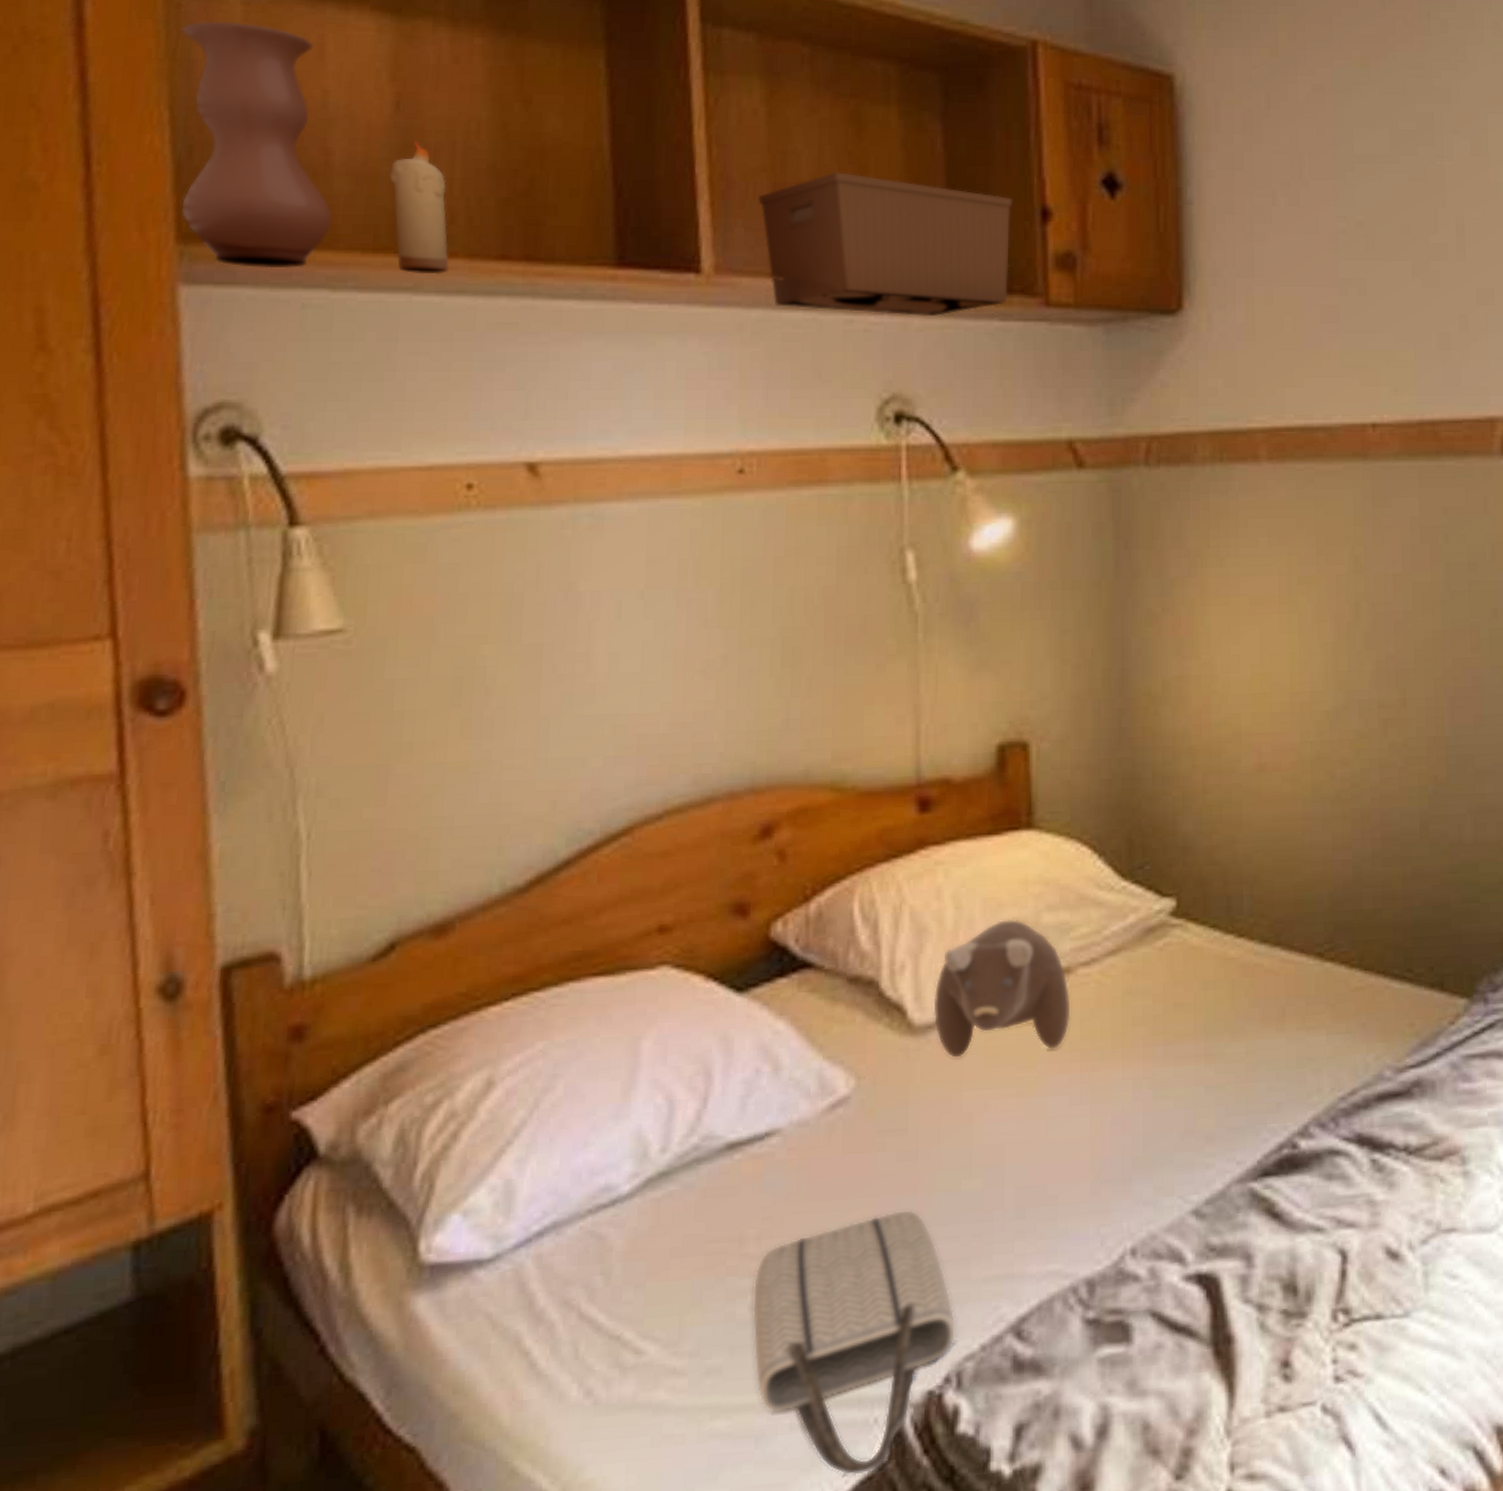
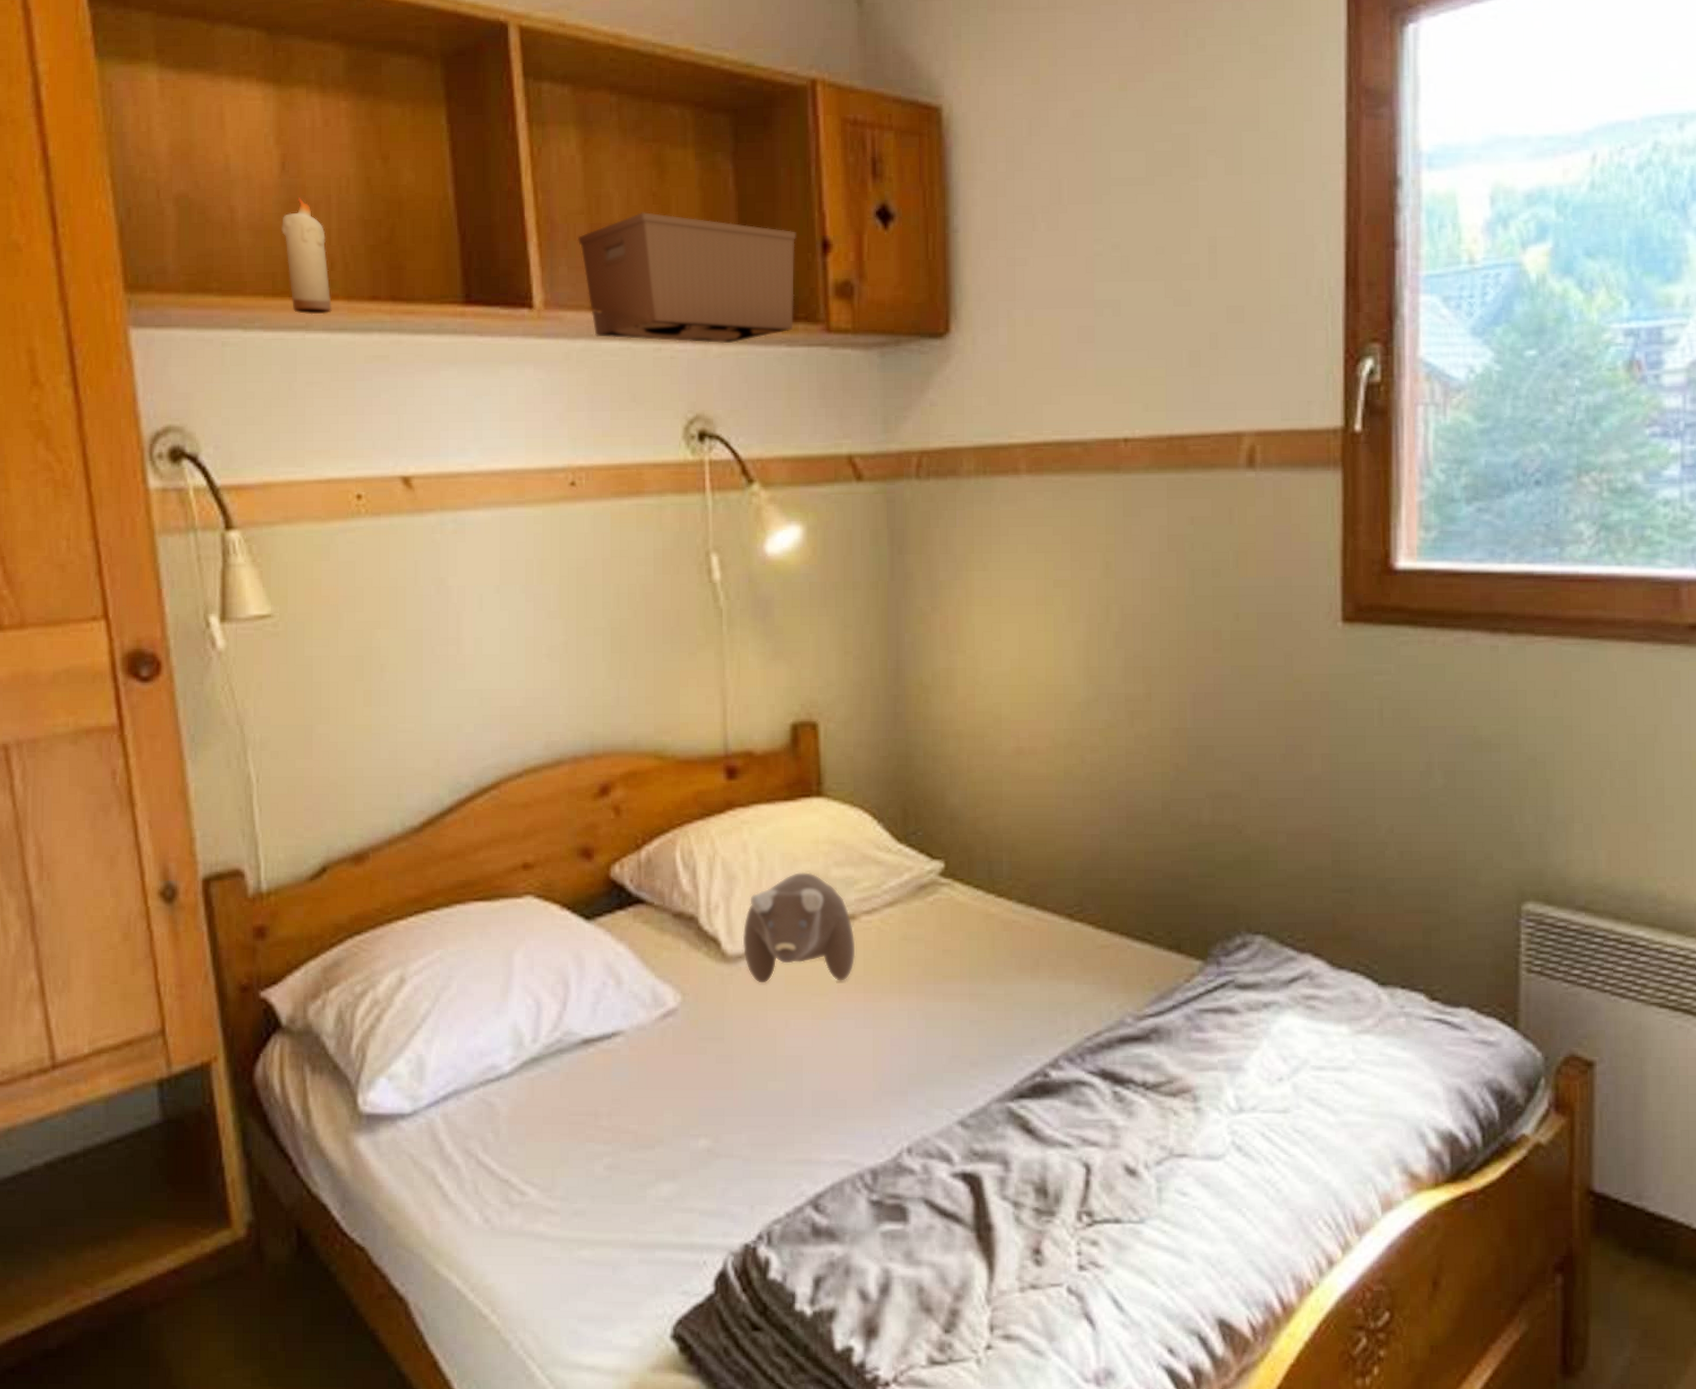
vase: present [181,21,333,269] -> none [114,97,240,313]
tote bag: present [752,1209,956,1476] -> none [606,1101,766,1302]

